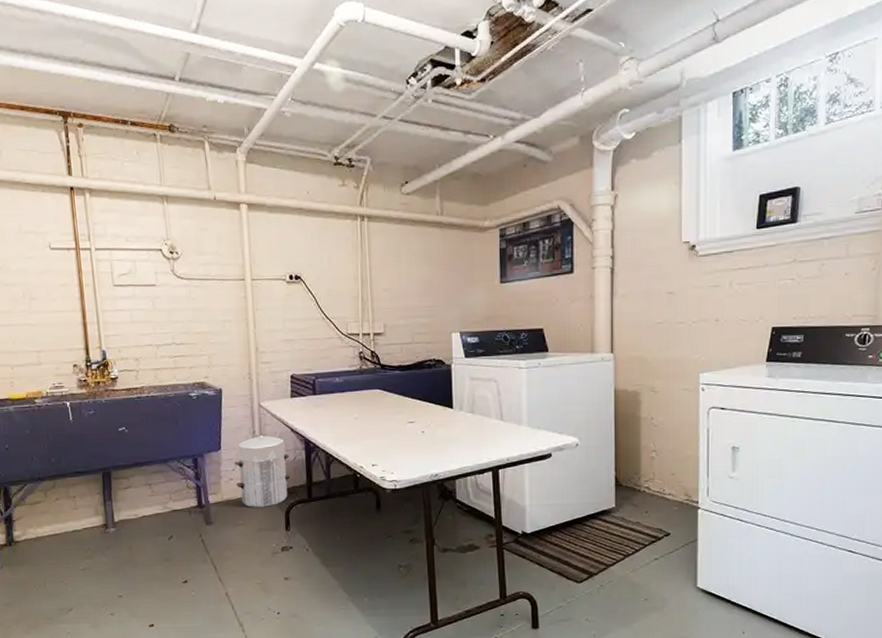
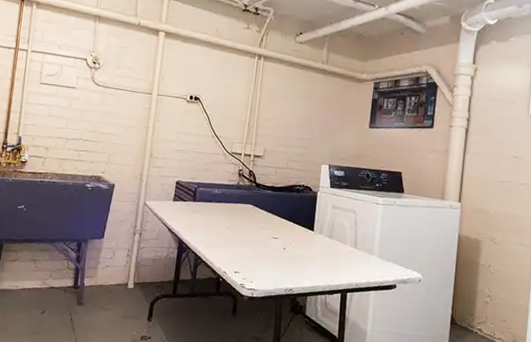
waste bin: present [235,433,291,507] -> none [111,229,163,297]

